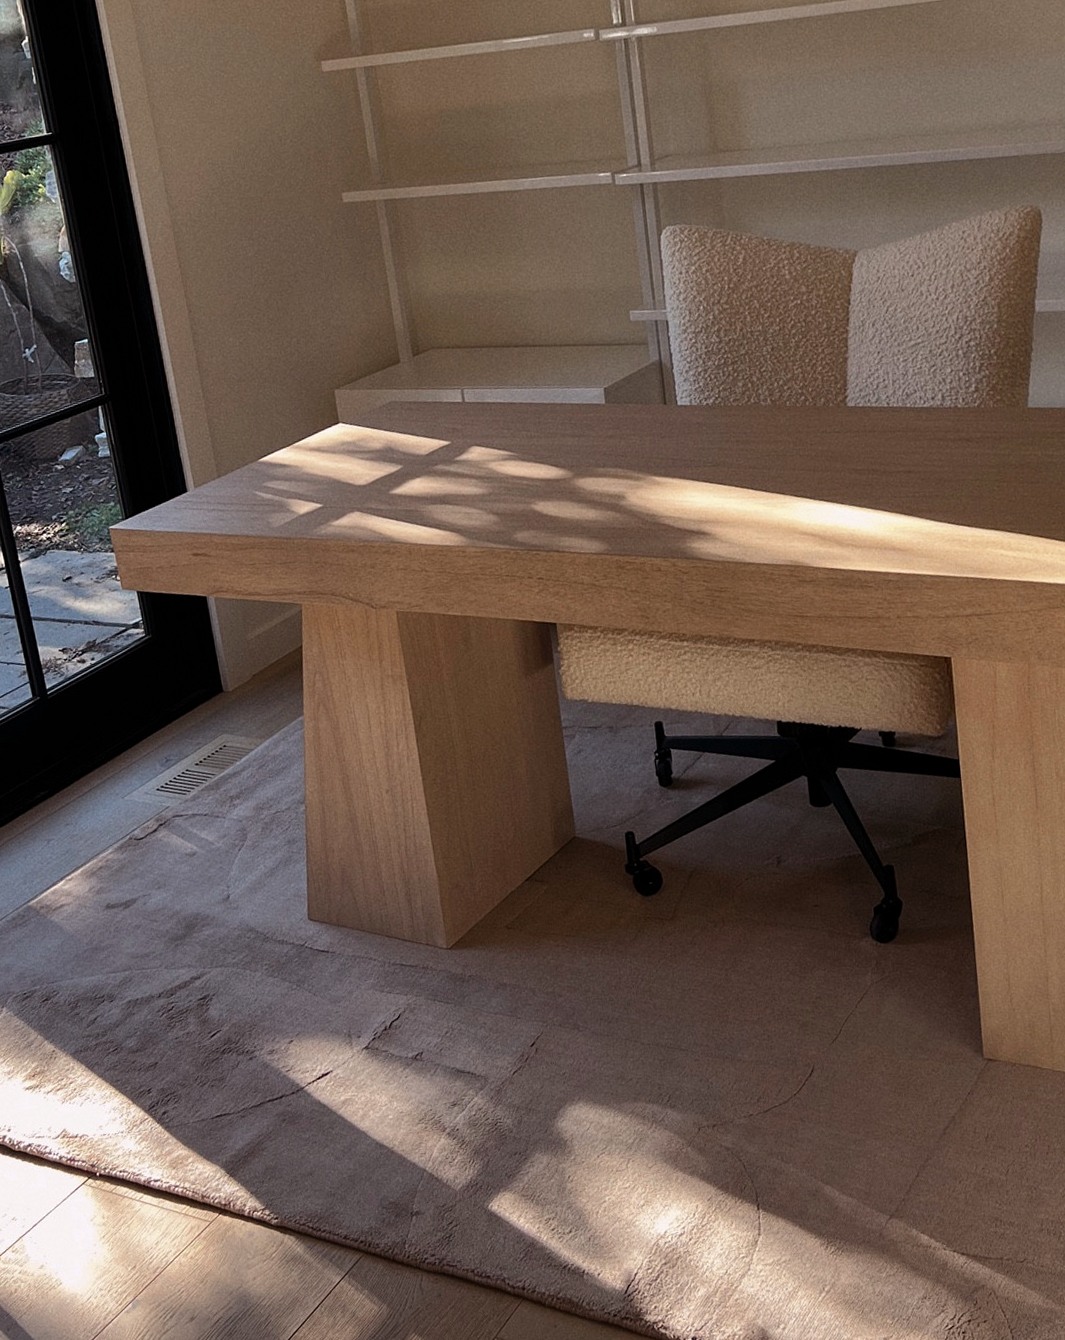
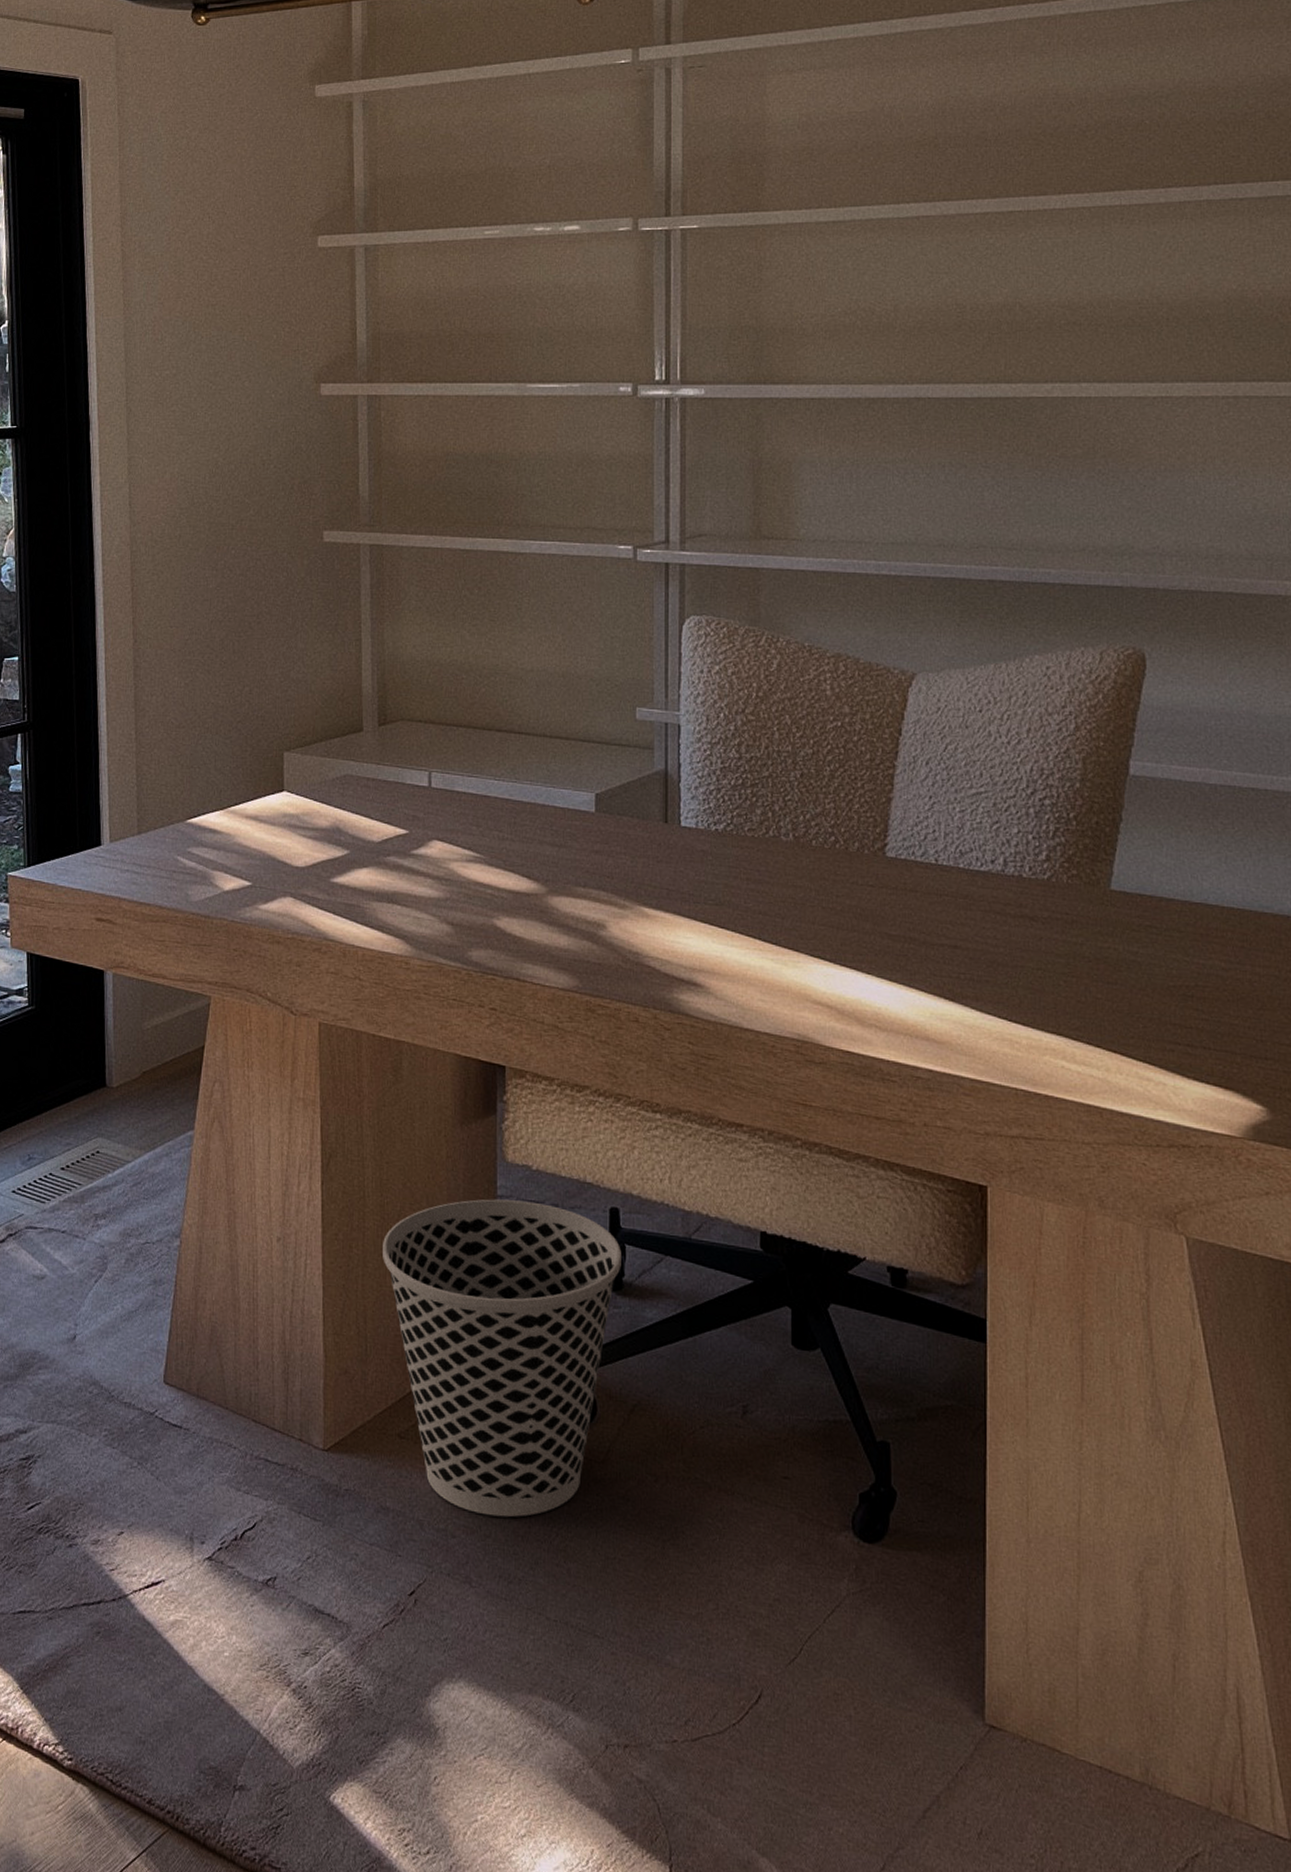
wastebasket: none [473,727,669,976] -> present [383,1199,622,1518]

